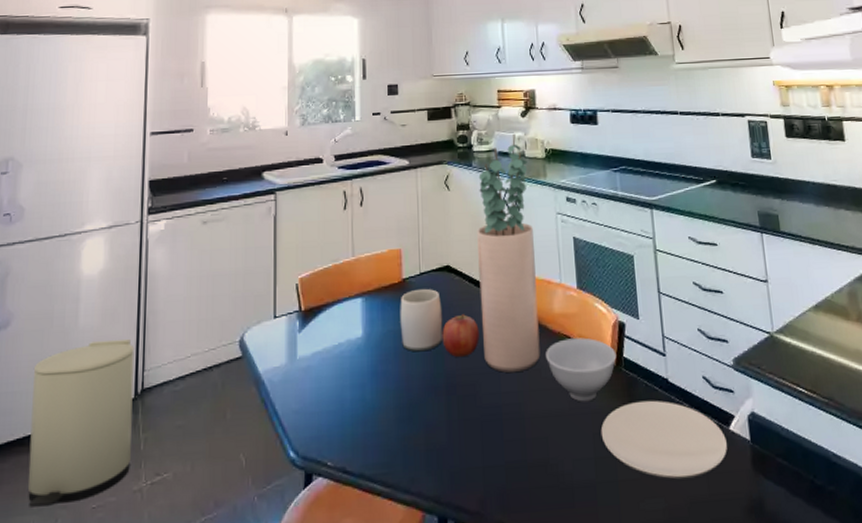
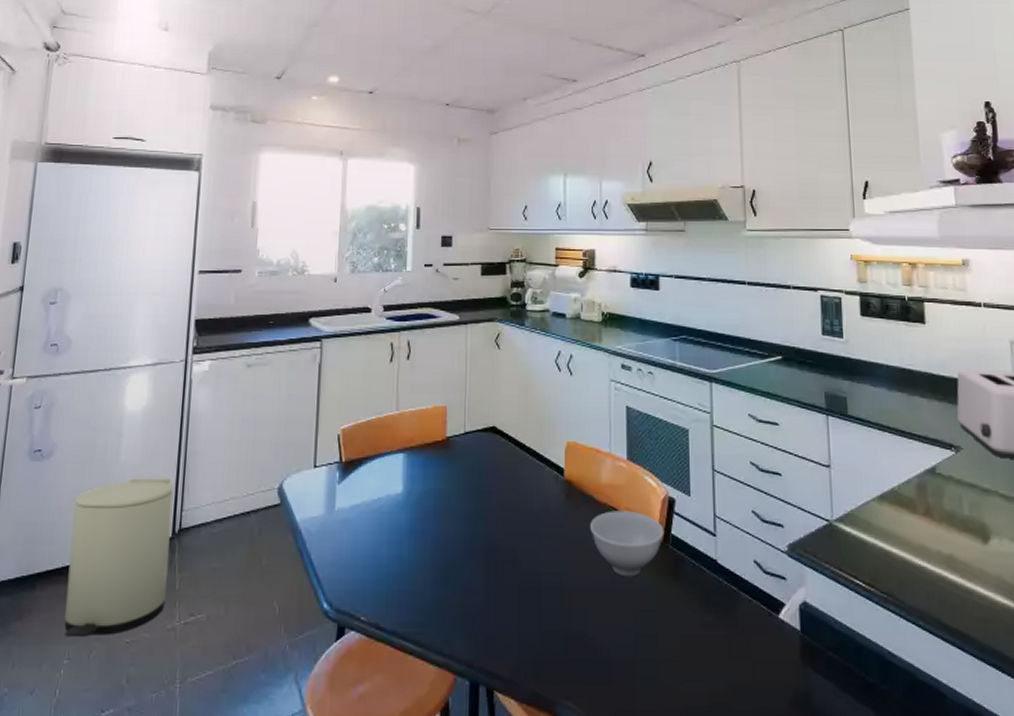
mug: present [400,288,443,352] -> none [441,448,486,513]
fruit: present [442,314,479,357] -> none [484,477,522,521]
vase: present [477,133,541,373] -> none [525,294,586,540]
plate: present [600,400,727,480] -> none [643,580,775,664]

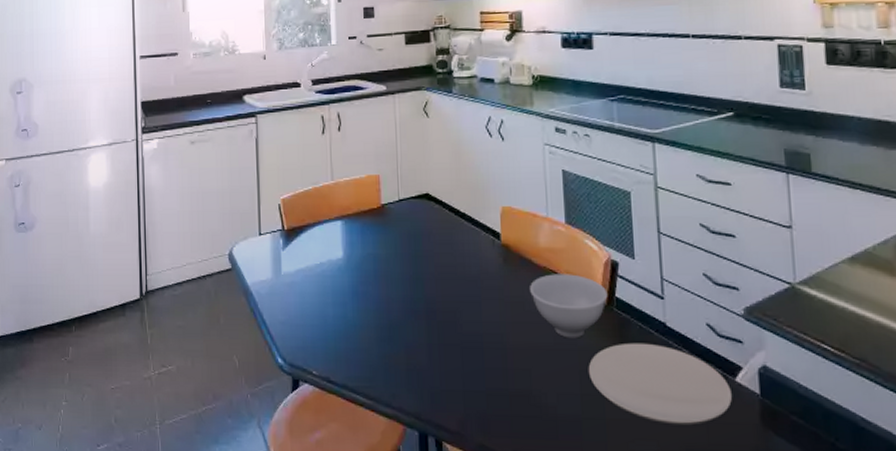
pedal bin: present [64,478,174,637] -> none [56,246,140,383]
plate: none [643,580,775,664] -> present [588,342,732,426]

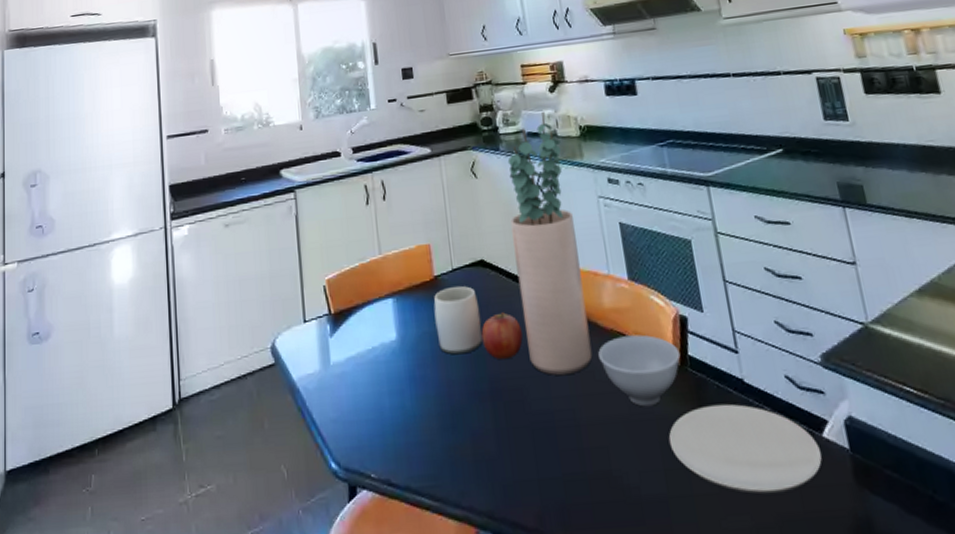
mug: none [379,215,423,276] -> present [433,285,483,355]
fruit: none [421,242,460,284] -> present [481,312,523,359]
vase: none [457,58,524,303] -> present [507,111,593,375]

